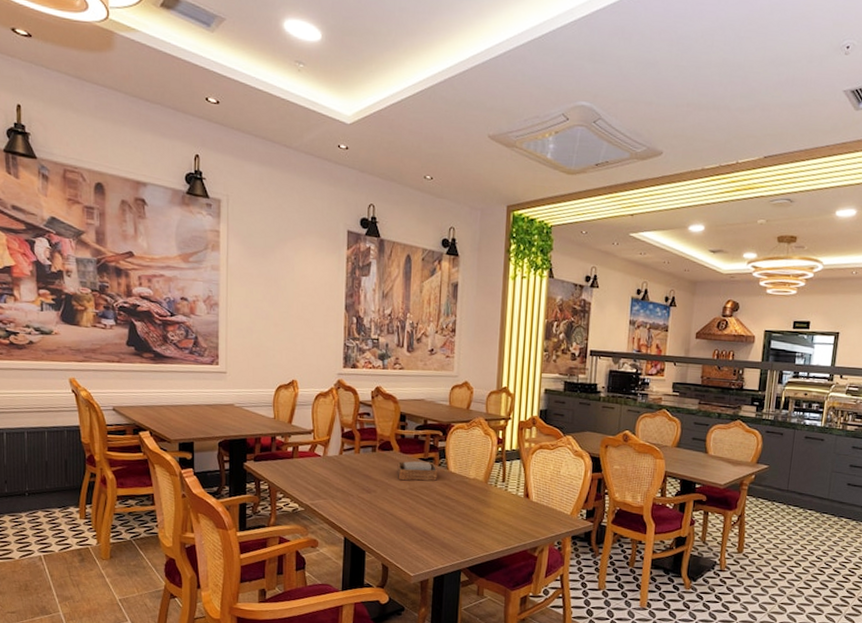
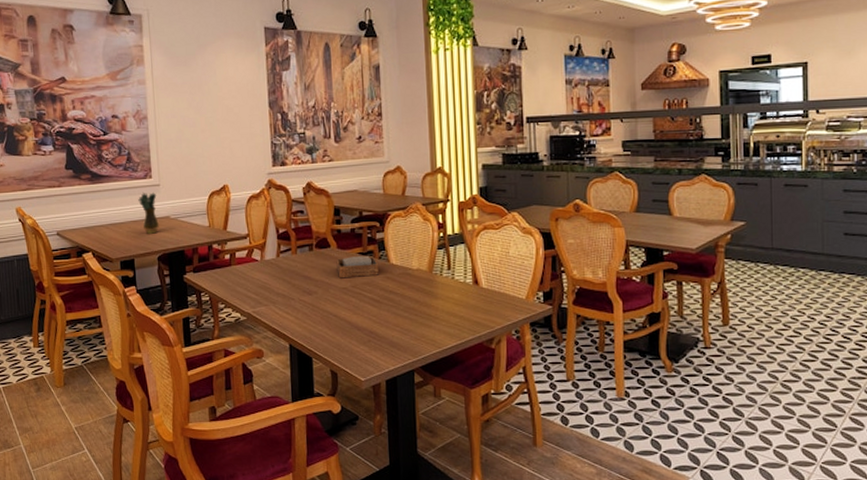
vase: none [202,377,222,420] -> present [138,192,159,234]

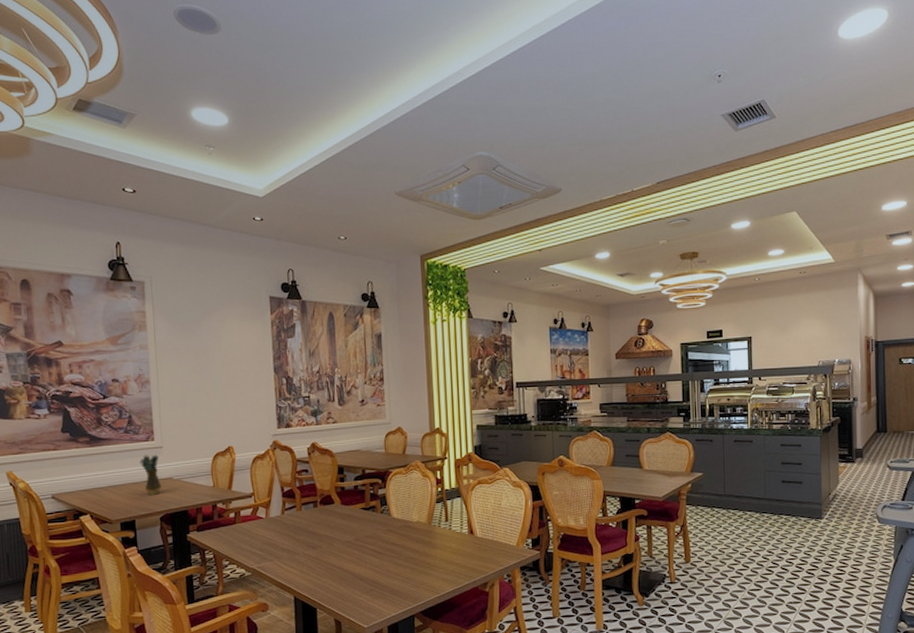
napkin holder: present [336,256,379,279] -> none [340,511,381,533]

